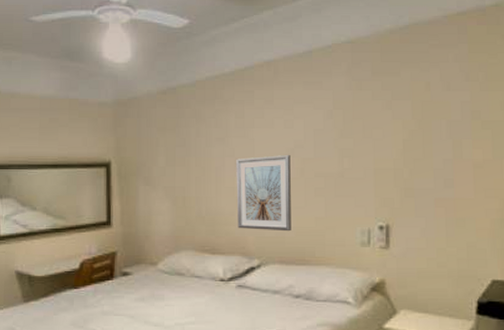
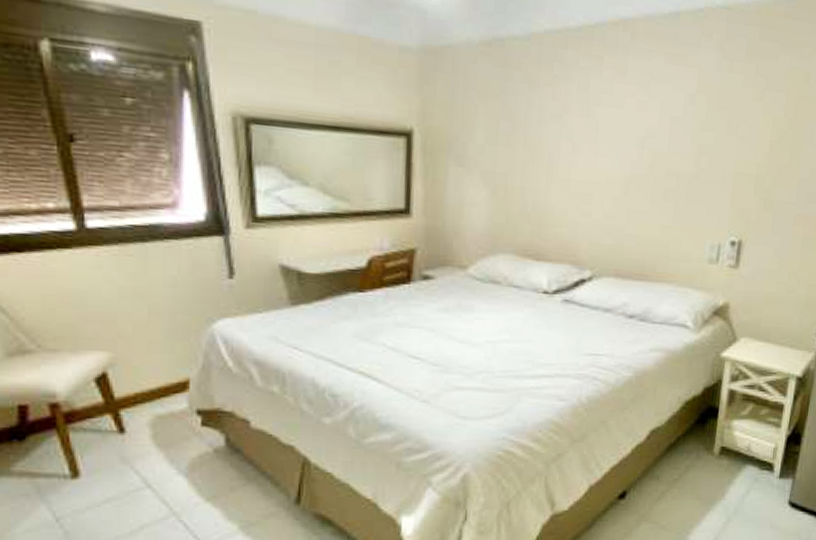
picture frame: present [236,154,291,232] -> none [569,143,640,240]

